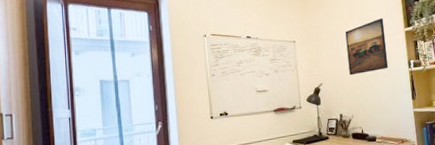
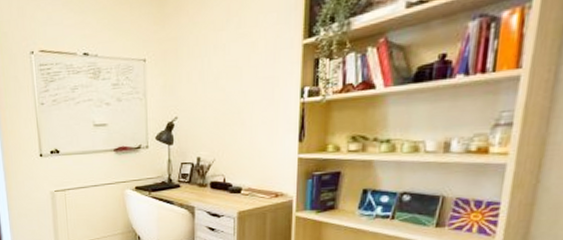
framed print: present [345,18,389,76] -> none [215,24,273,107]

